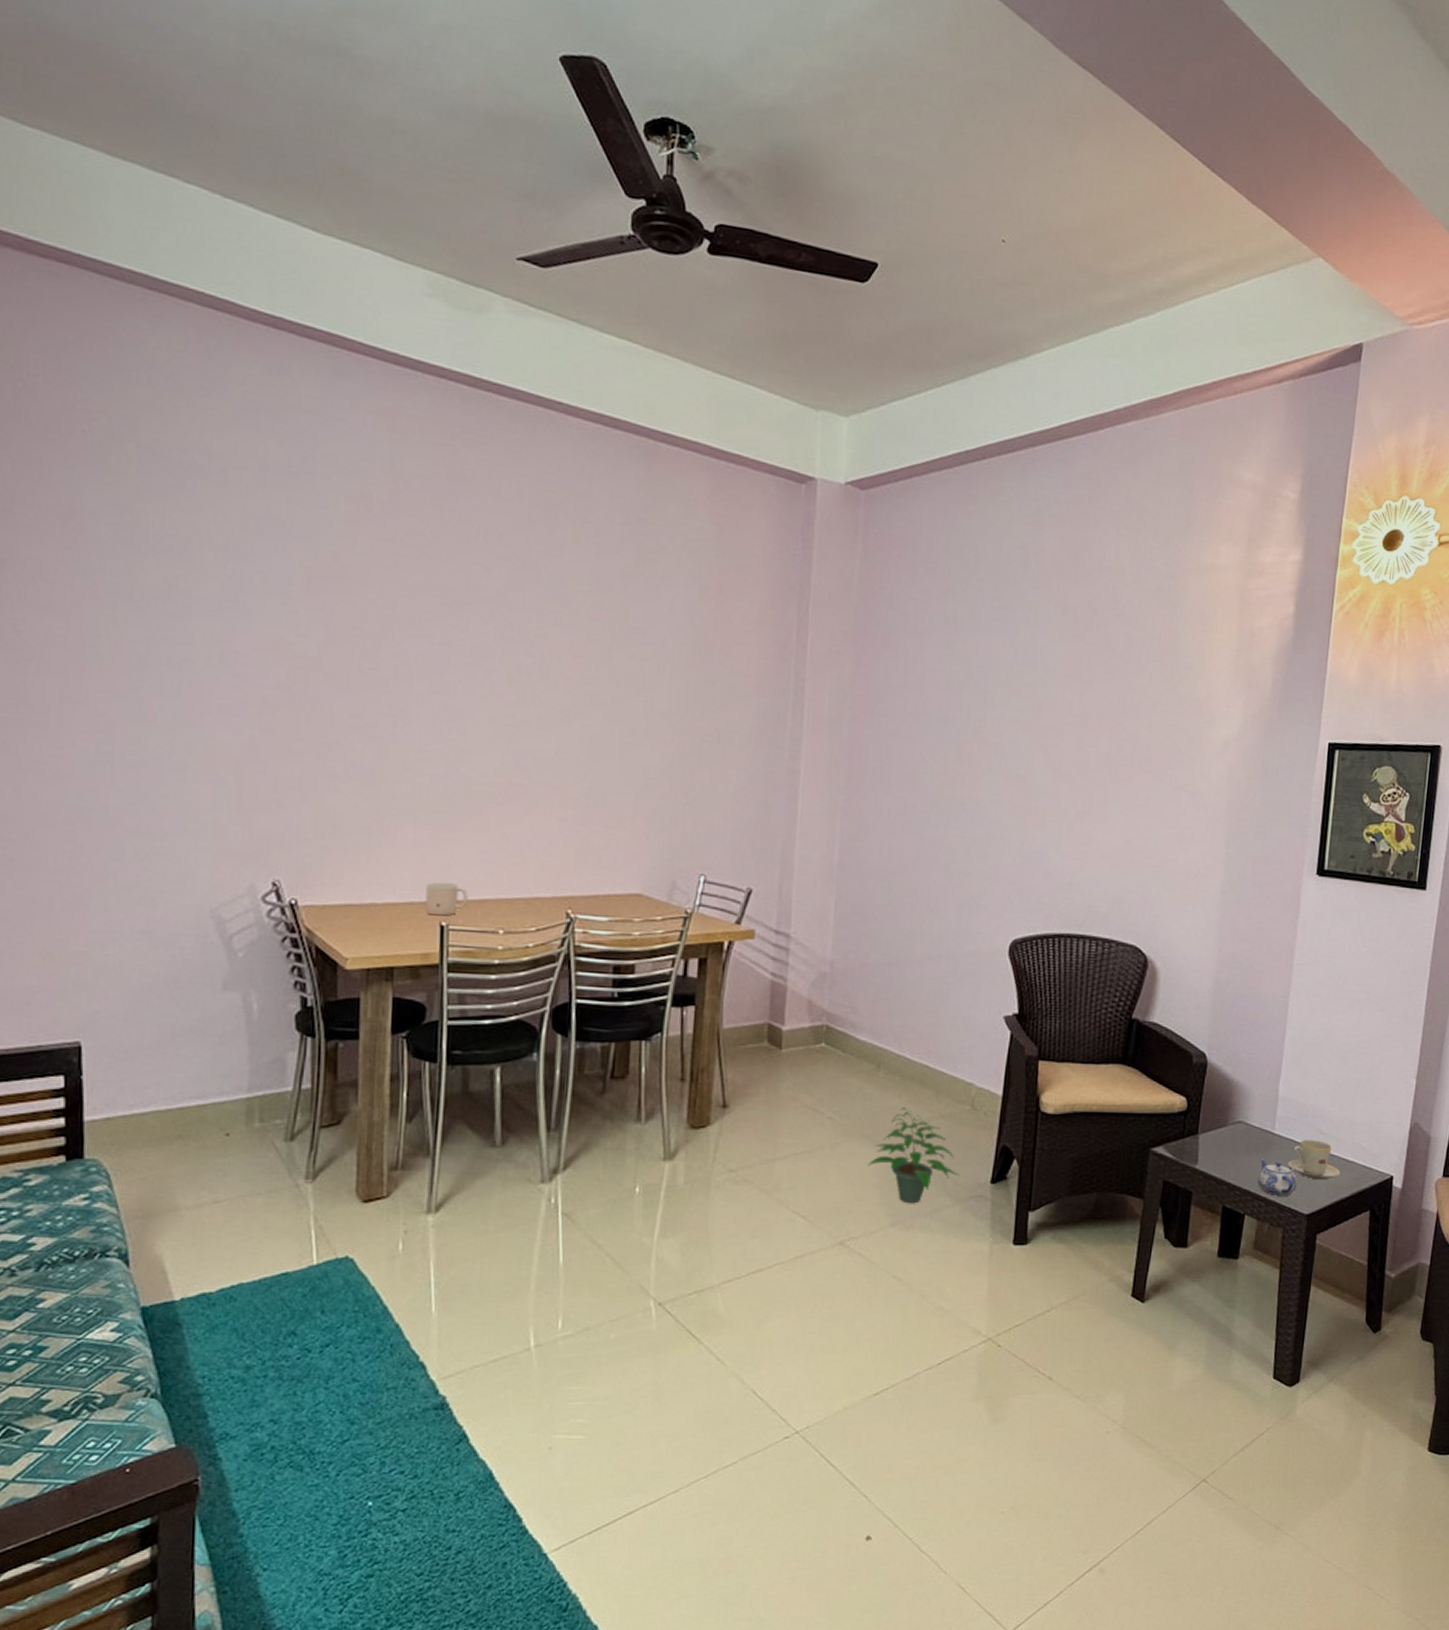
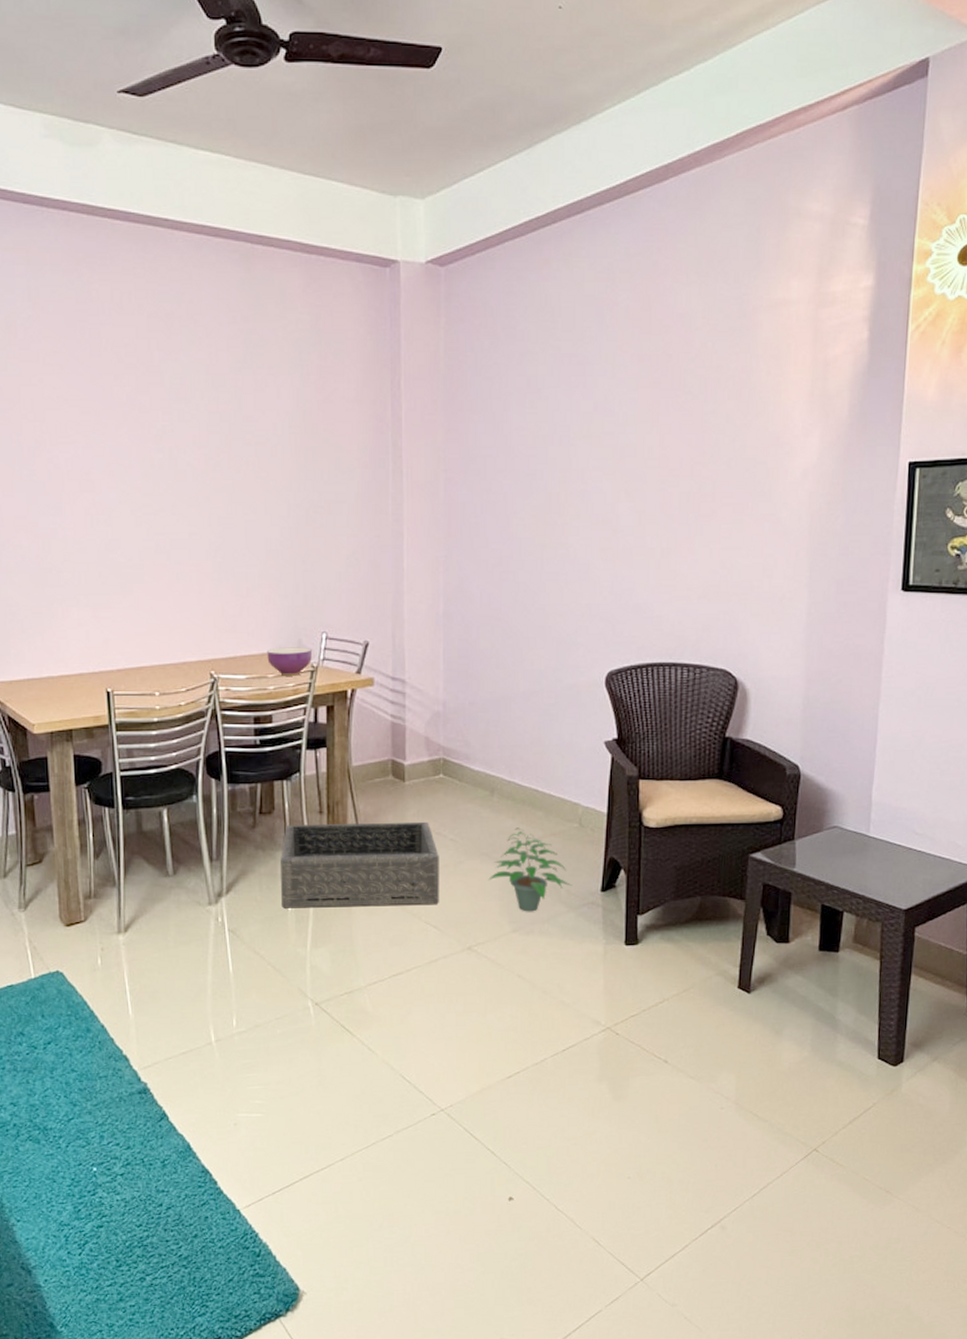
mug: present [425,882,469,916] -> none [92,654,128,684]
basket: none [628,1093,814,1192] -> present [281,821,439,909]
bowl: none [634,888,687,922] -> present [267,647,312,676]
teapot: present [1257,1158,1297,1196] -> none [854,859,893,893]
teacup: present [1288,1139,1341,1180] -> none [884,839,937,877]

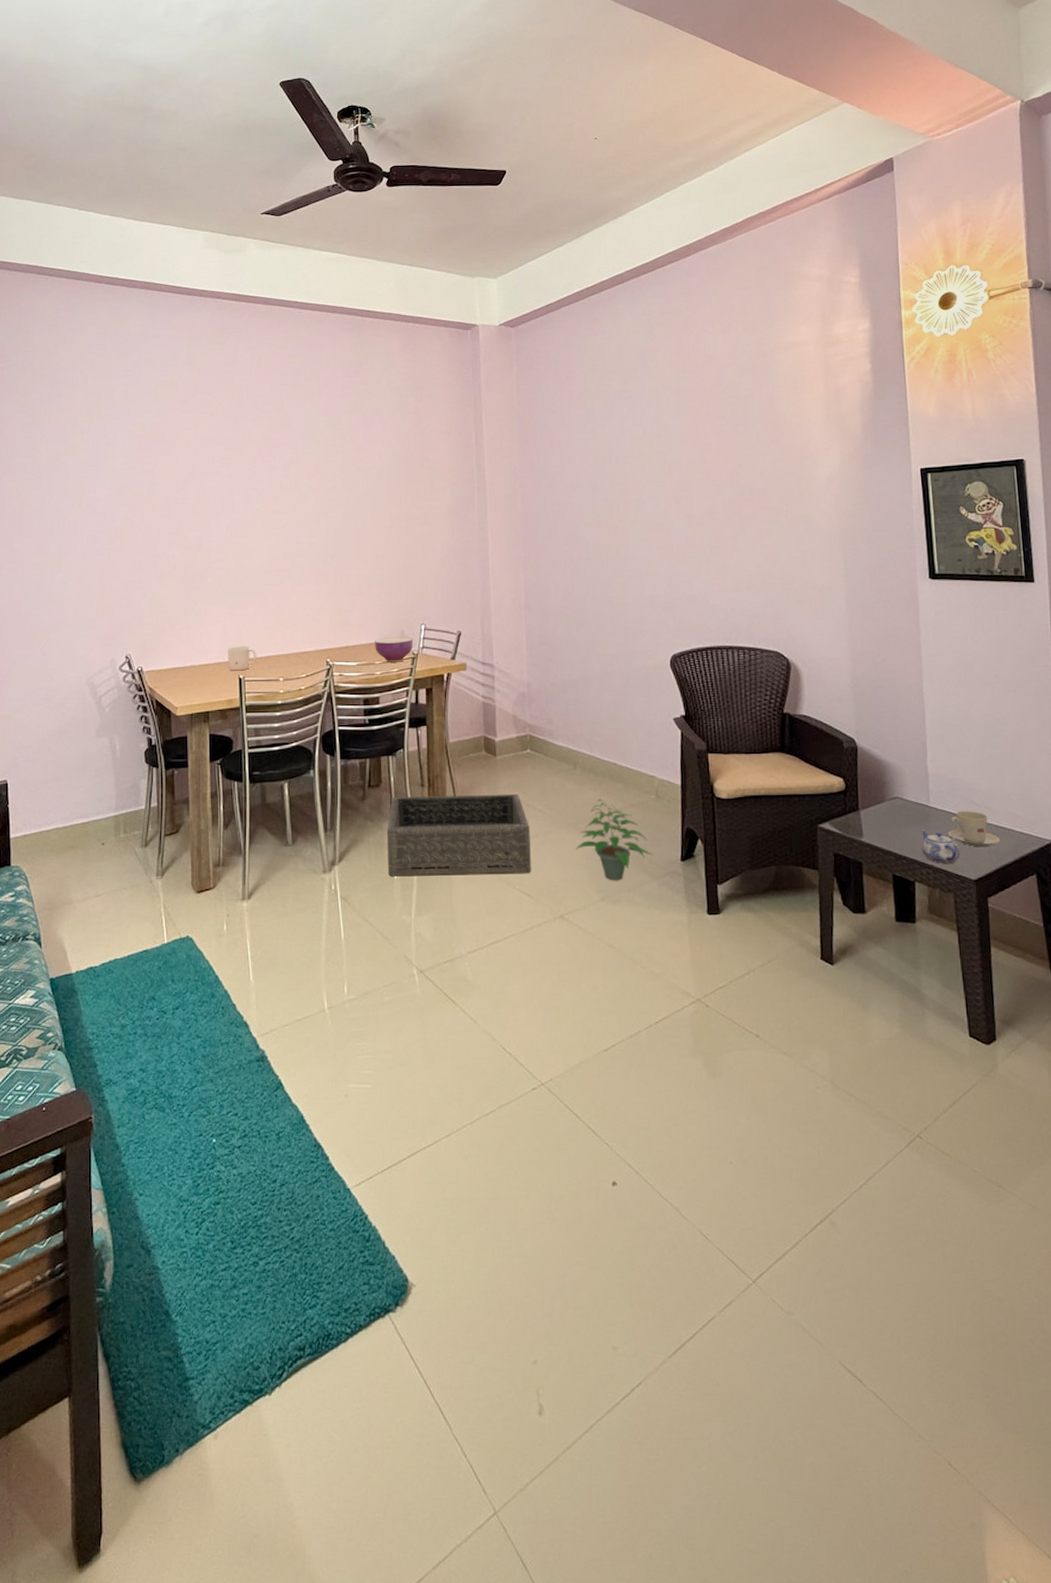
mug: none [92,654,128,684] -> present [228,646,257,671]
teapot: none [854,859,893,893] -> present [921,830,960,863]
teacup: none [884,839,937,877] -> present [948,810,1001,847]

